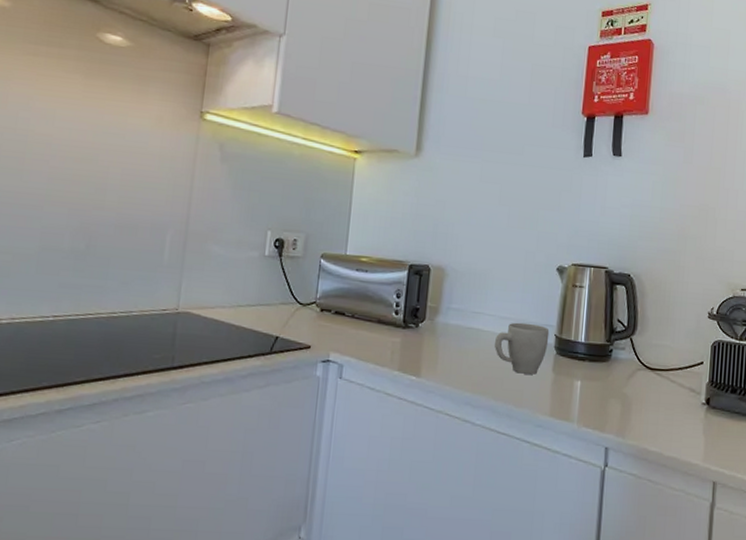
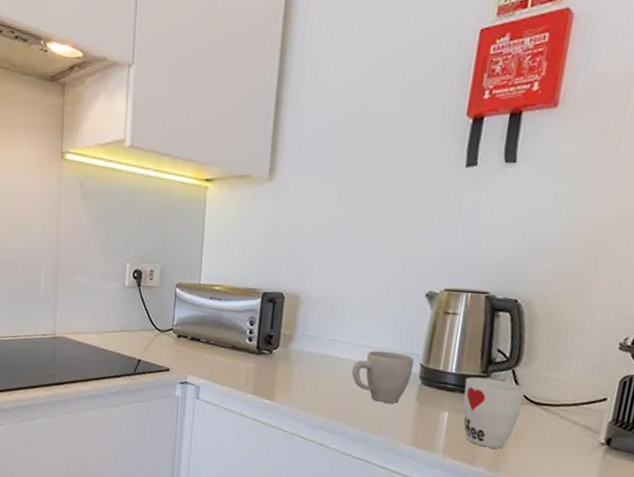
cup: none [592,346,643,414] -> present [463,377,527,449]

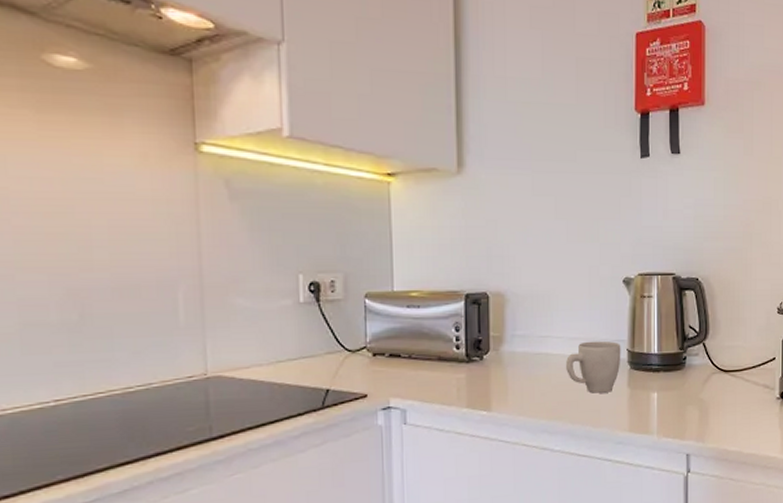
cup: present [463,377,527,449] -> none [667,354,716,420]

